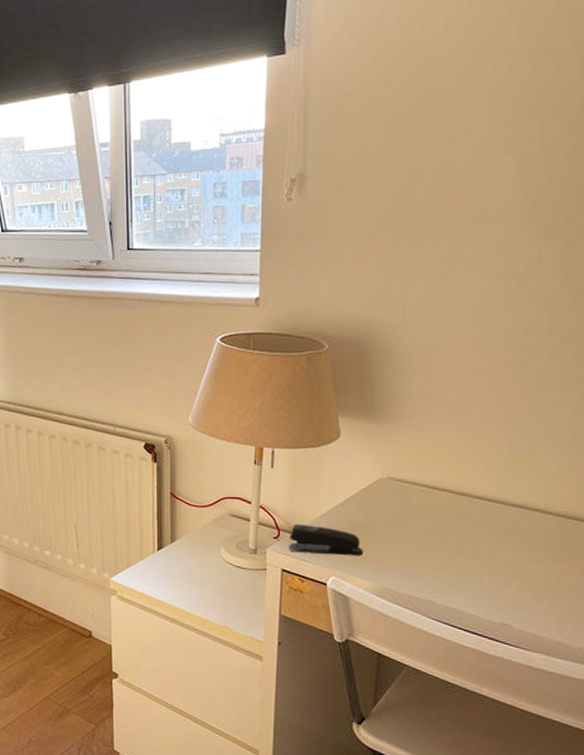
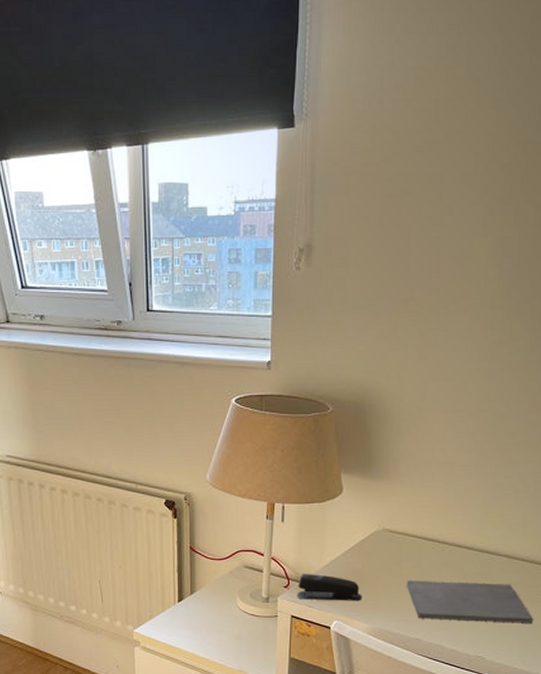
notepad: none [415,534,573,590] -> present [406,580,533,625]

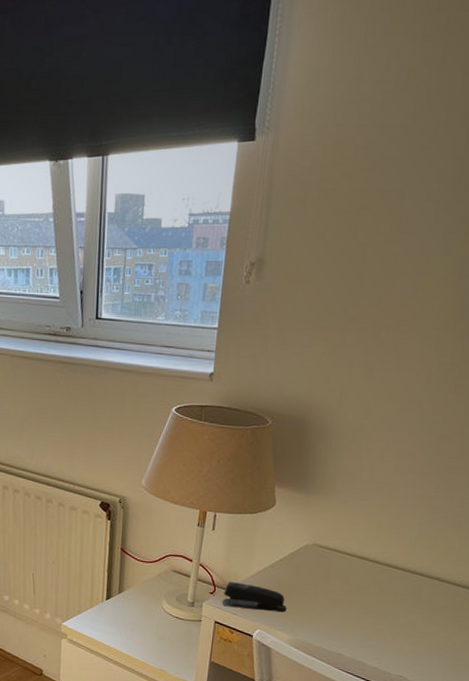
notepad: present [406,580,533,625] -> none [332,595,461,649]

